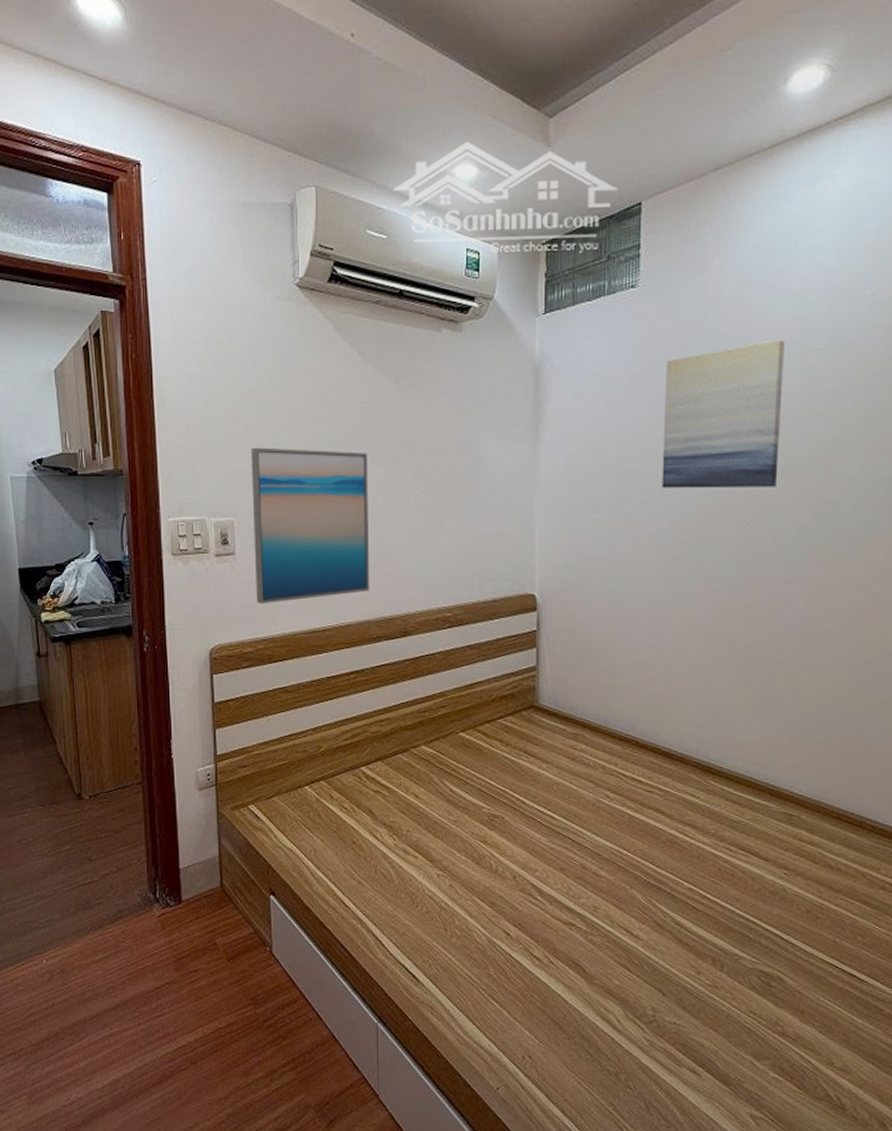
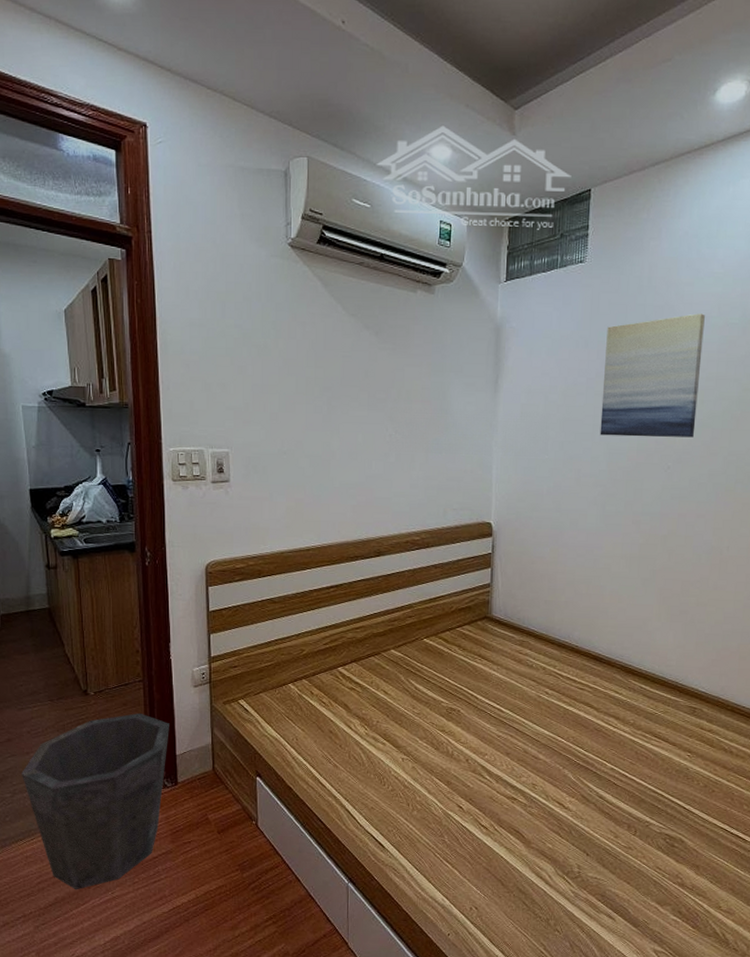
waste bin: none [11,819,172,1024] -> present [22,712,169,890]
wall art: present [250,447,370,605] -> none [245,387,350,526]

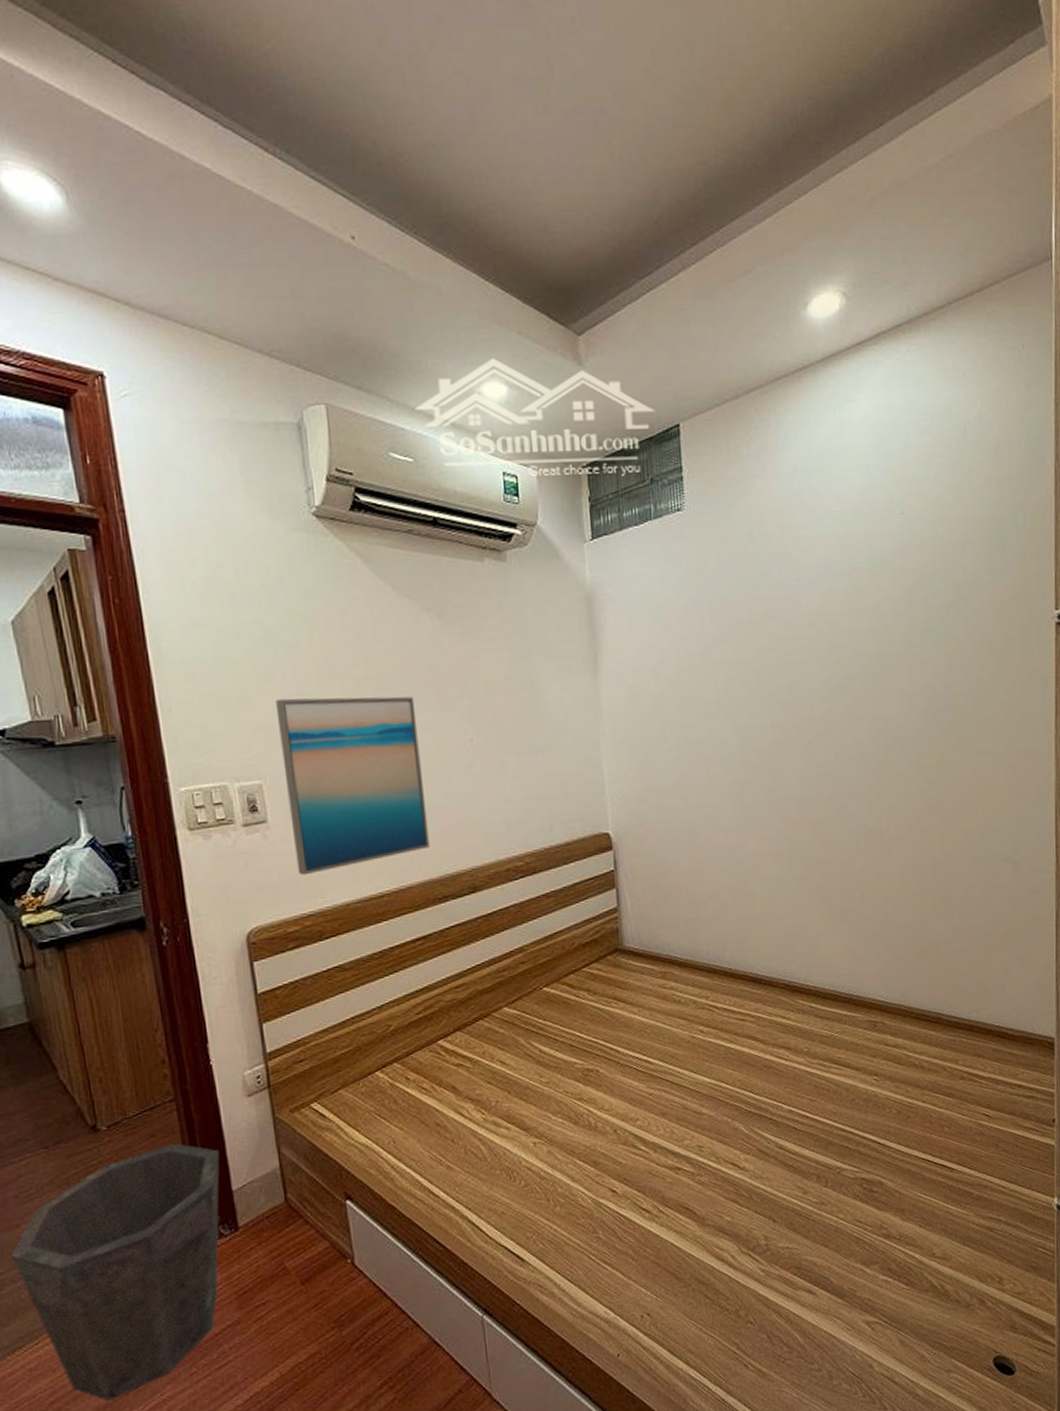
wall art: none [245,387,350,526] -> present [275,696,430,876]
wall art: present [600,313,705,438] -> none [718,559,834,713]

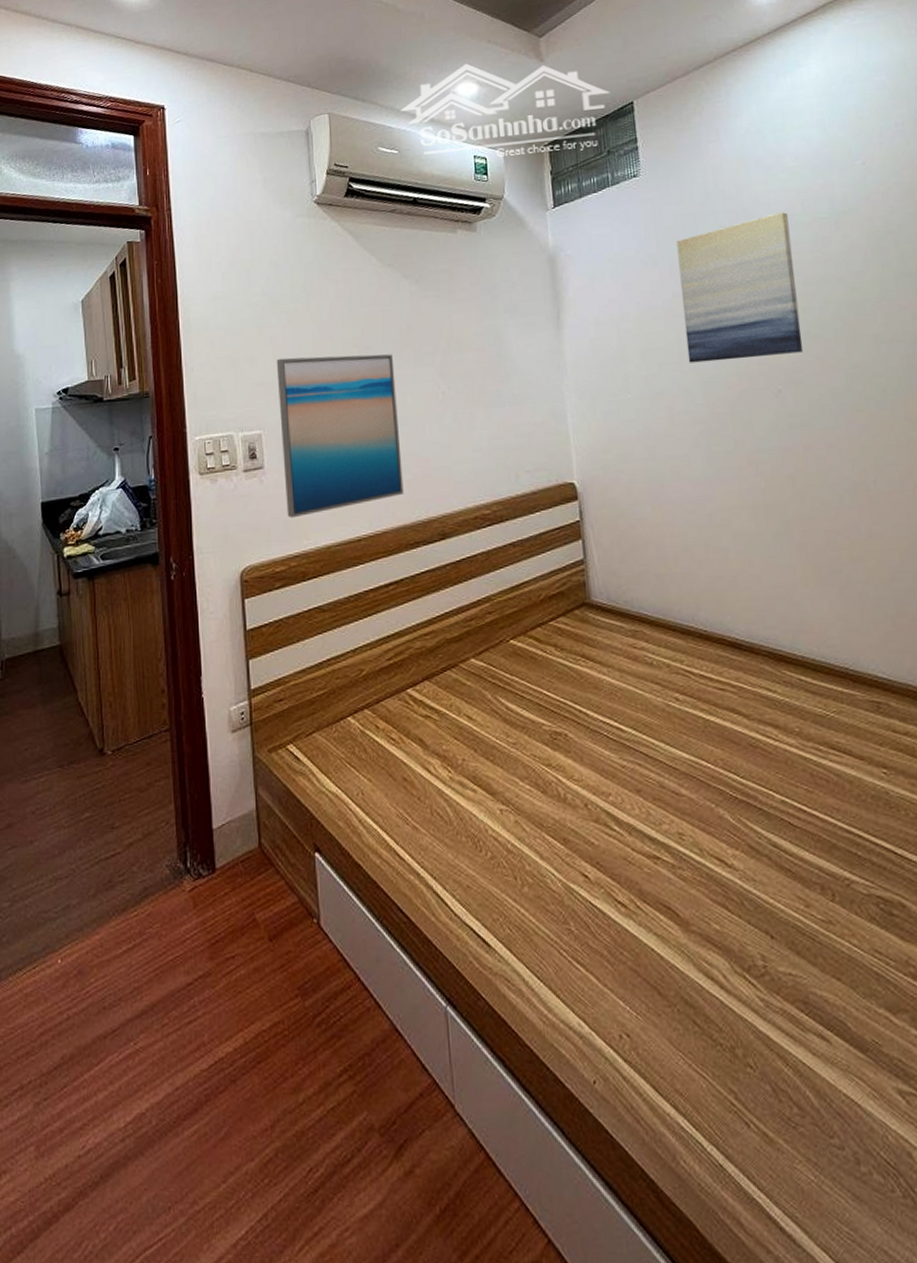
waste bin: present [11,1143,220,1401] -> none [23,773,204,1042]
wall art: none [718,559,834,713] -> present [676,212,803,363]

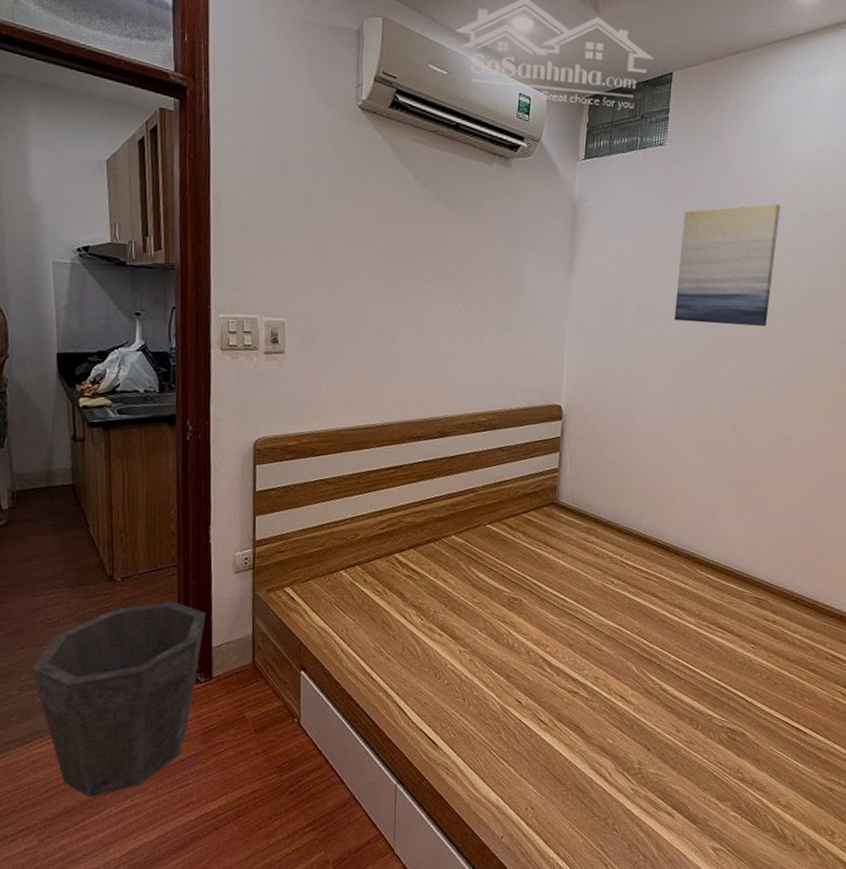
waste bin: none [23,773,204,1042] -> present [32,601,206,798]
wall art: present [276,354,404,518] -> none [302,254,418,402]

